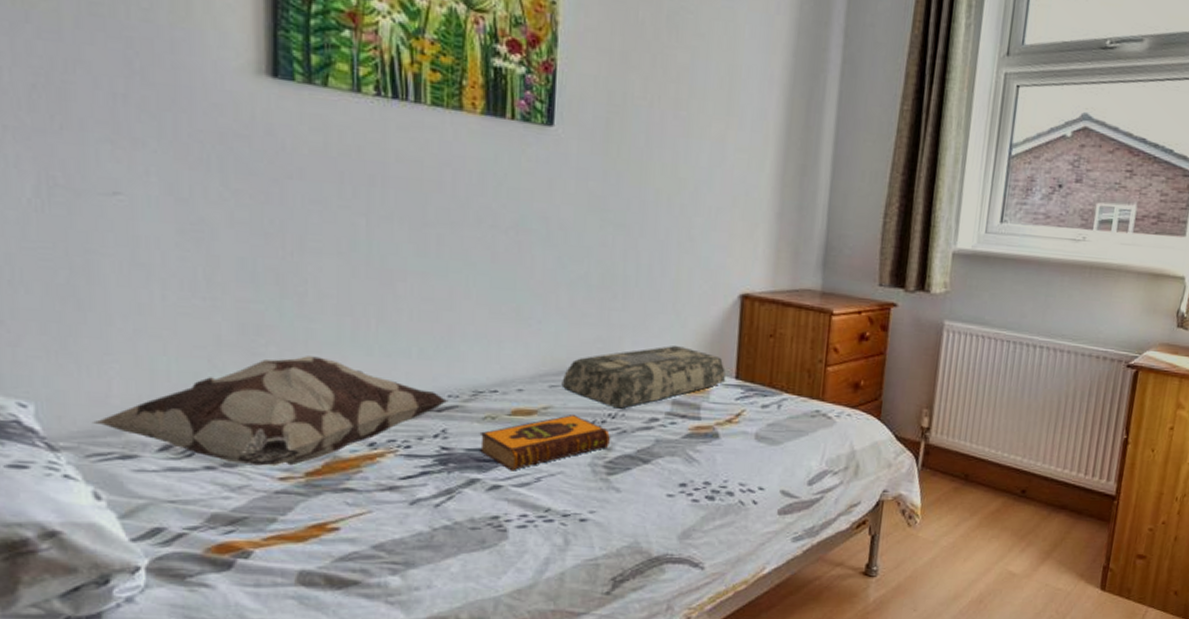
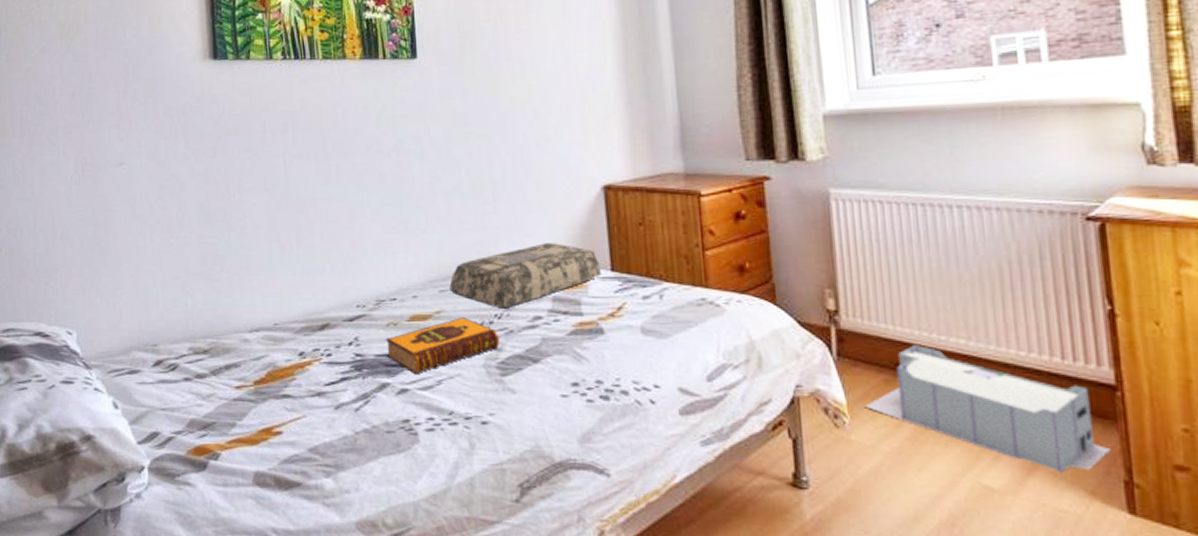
decorative pillow: present [91,356,449,467] -> none [110,279,358,377]
storage bin: none [934,460,1100,561] -> present [865,345,1110,473]

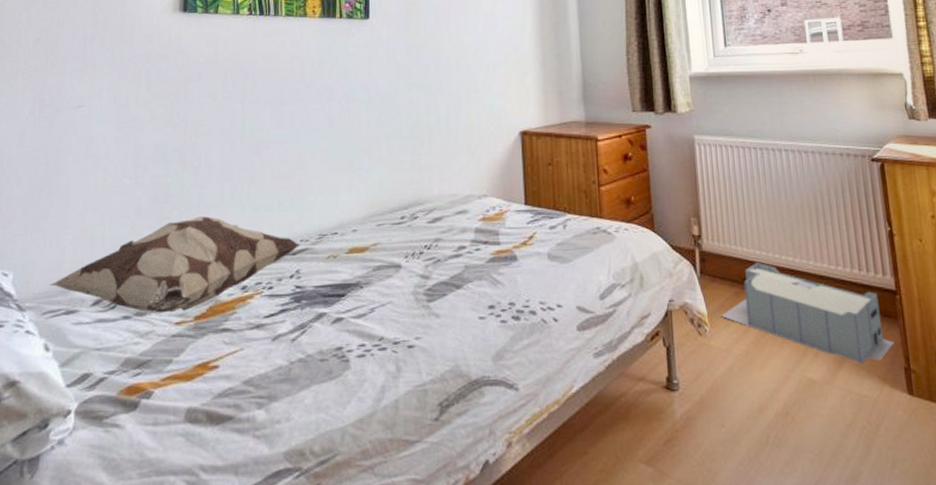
decorative pillow: none [110,279,358,377] -> present [49,216,301,313]
hardback book: present [385,317,499,375] -> none [324,249,427,304]
cushion: present [449,243,602,309] -> none [386,181,517,240]

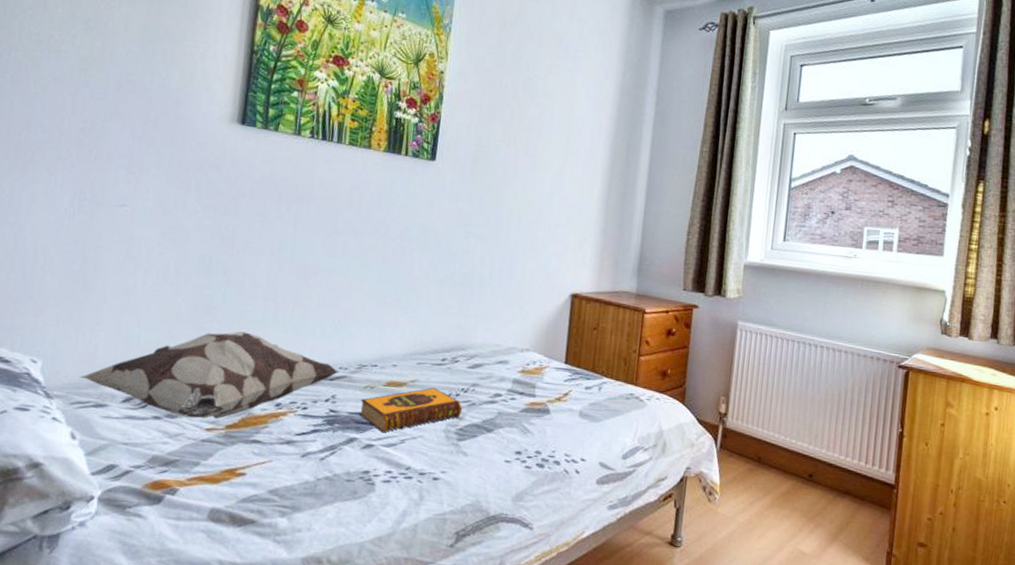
hardback book: none [324,249,427,304] -> present [360,388,462,433]
storage bin: present [721,263,894,364] -> none [732,445,883,544]

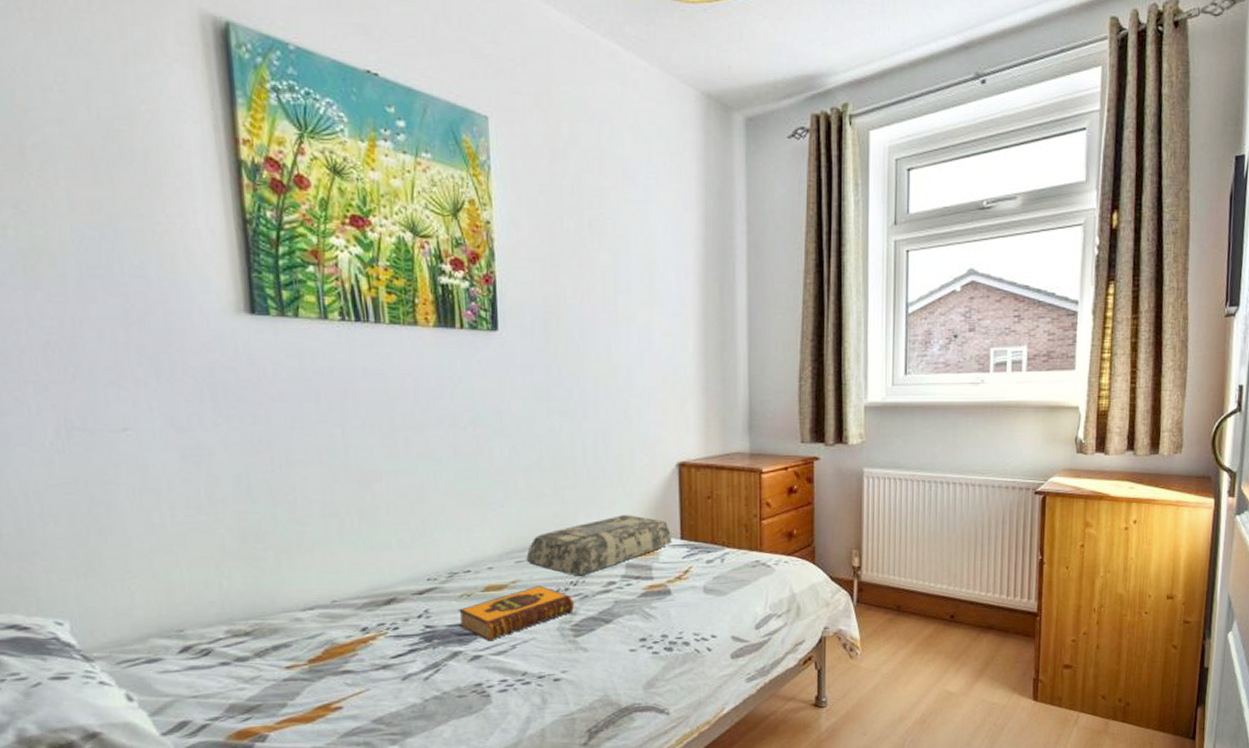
decorative pillow: present [79,331,339,419] -> none [119,555,428,658]
cushion: none [427,334,557,385] -> present [526,515,672,576]

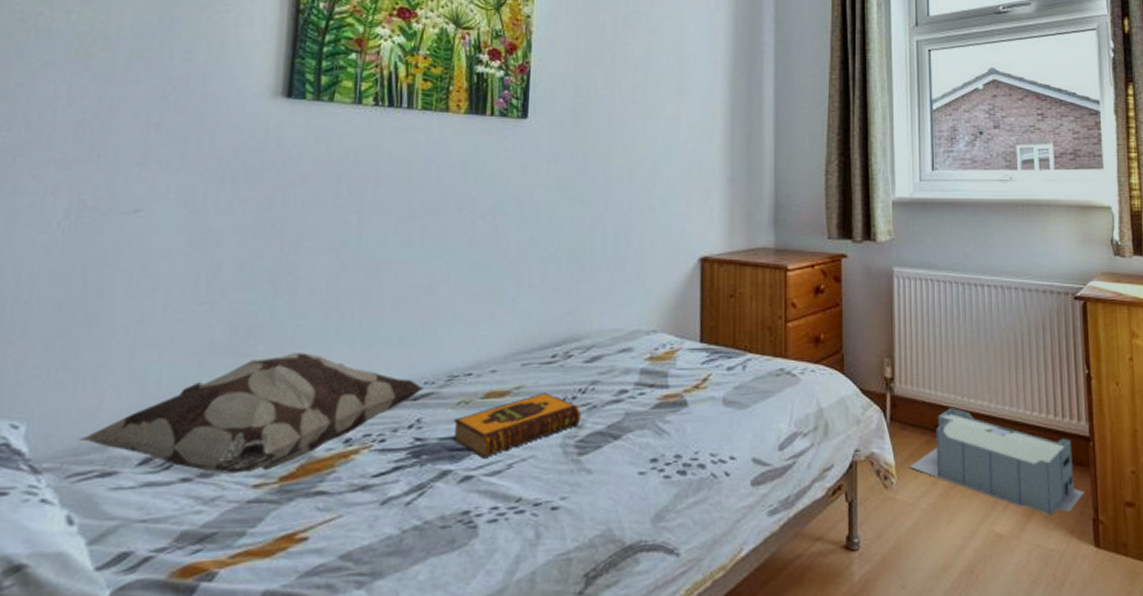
decorative pillow: none [119,555,428,658] -> present [78,353,425,474]
cushion: present [526,515,672,576] -> none [533,314,691,383]
storage bin: none [873,591,1028,677] -> present [909,408,1084,516]

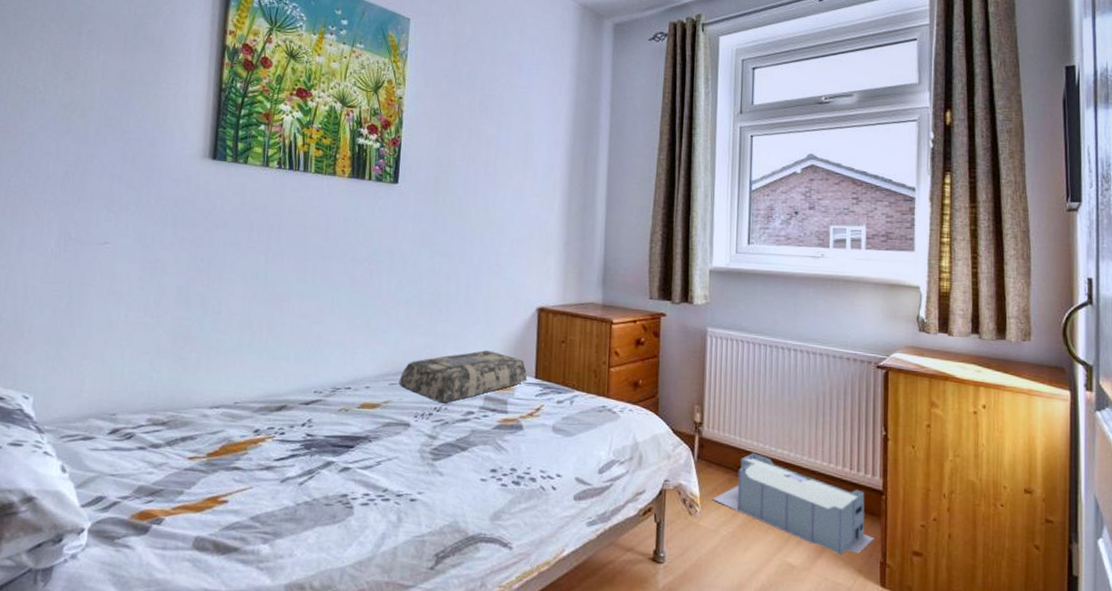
decorative pillow: present [78,353,425,474] -> none [68,360,314,448]
hardback book: present [453,393,581,459] -> none [335,408,435,456]
cushion: none [533,314,691,383] -> present [399,350,528,403]

